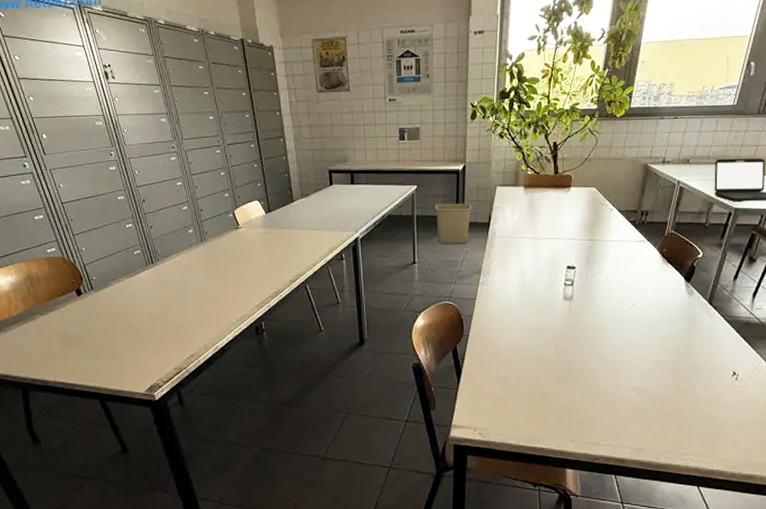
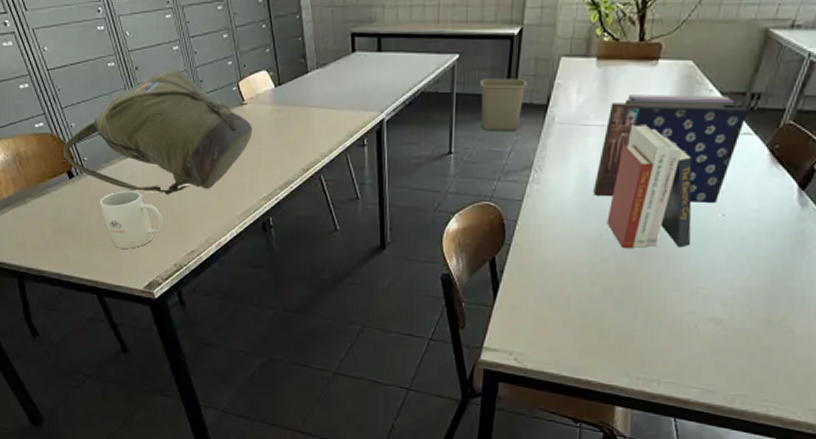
backpack: none [72,200,247,306] -> present [62,68,253,194]
mug: none [105,304,166,356] -> present [99,191,164,249]
books: none [531,213,640,295] -> present [593,94,748,203]
books: none [544,235,611,335] -> present [607,123,693,249]

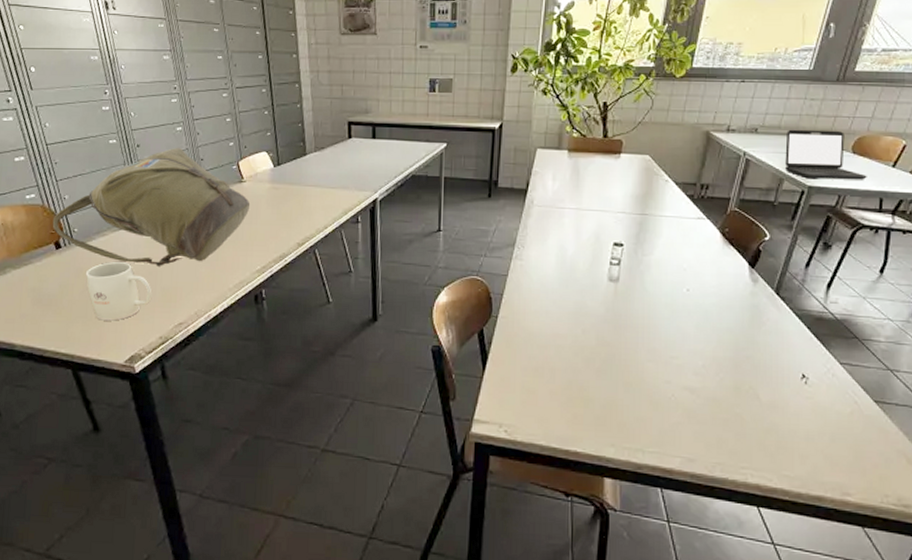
garbage can: present [480,78,527,130] -> none [466,165,508,211]
books: present [593,94,748,203] -> none [571,182,699,279]
books: present [607,123,693,249] -> none [585,207,662,321]

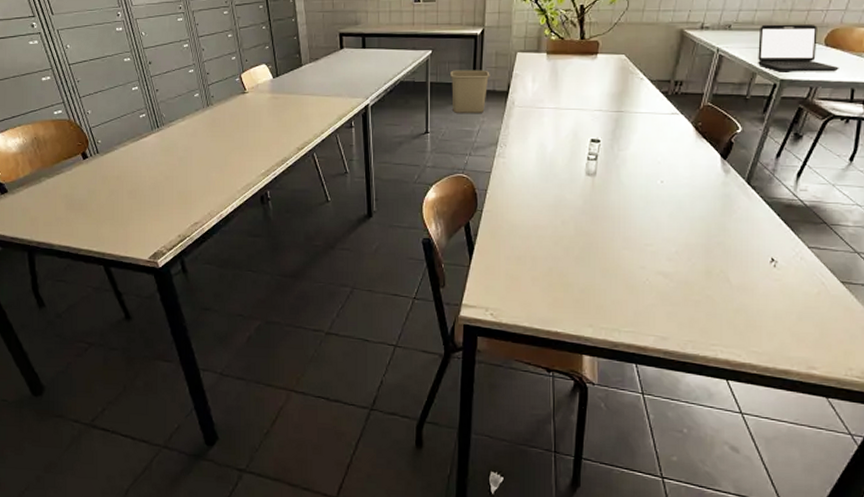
backpack: present [52,147,251,266] -> none [78,63,253,172]
mug: present [85,262,152,321] -> none [110,169,170,222]
garbage can: none [466,165,508,211] -> present [450,70,490,113]

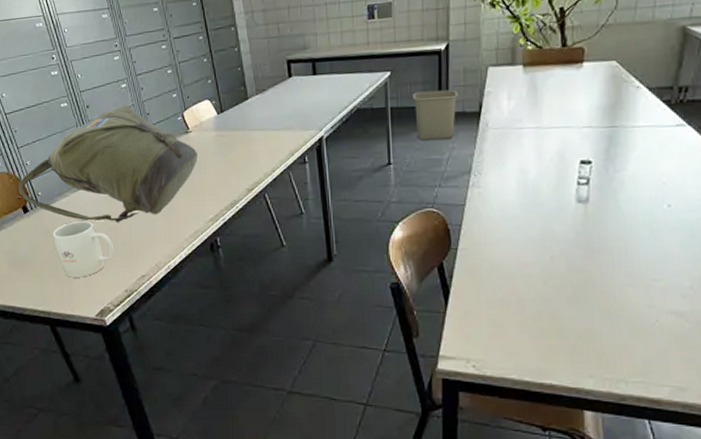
backpack: none [78,63,253,172] -> present [18,104,198,222]
mug: none [110,169,170,222] -> present [52,221,115,278]

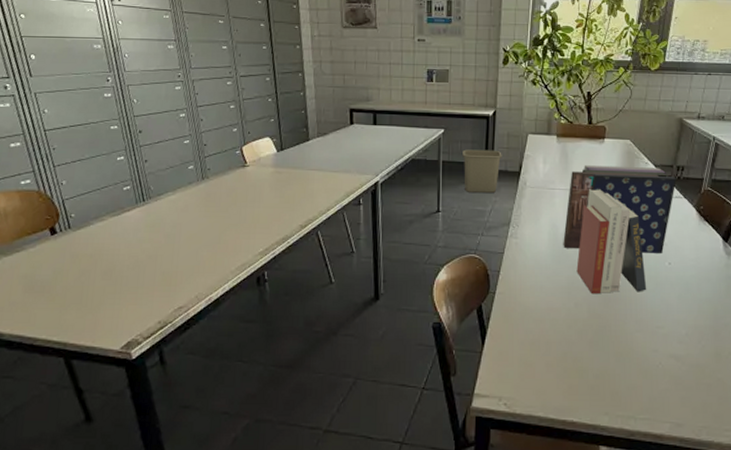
backpack: present [18,104,198,222] -> none [48,133,254,250]
mug: present [52,221,115,278] -> none [81,247,152,307]
books: none [534,91,678,195] -> present [563,165,676,253]
books: none [551,123,640,246] -> present [576,188,647,295]

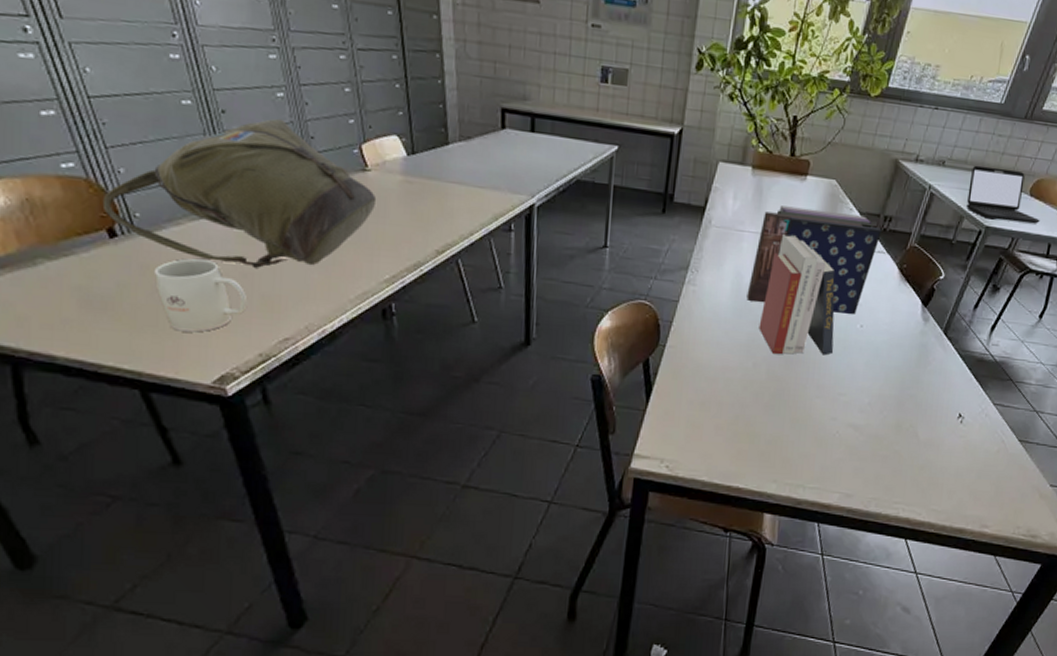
backpack: none [48,133,254,250] -> present [102,118,377,268]
mug: none [81,247,152,307] -> present [153,258,248,333]
garbage can: present [463,149,502,193] -> none [638,174,686,230]

